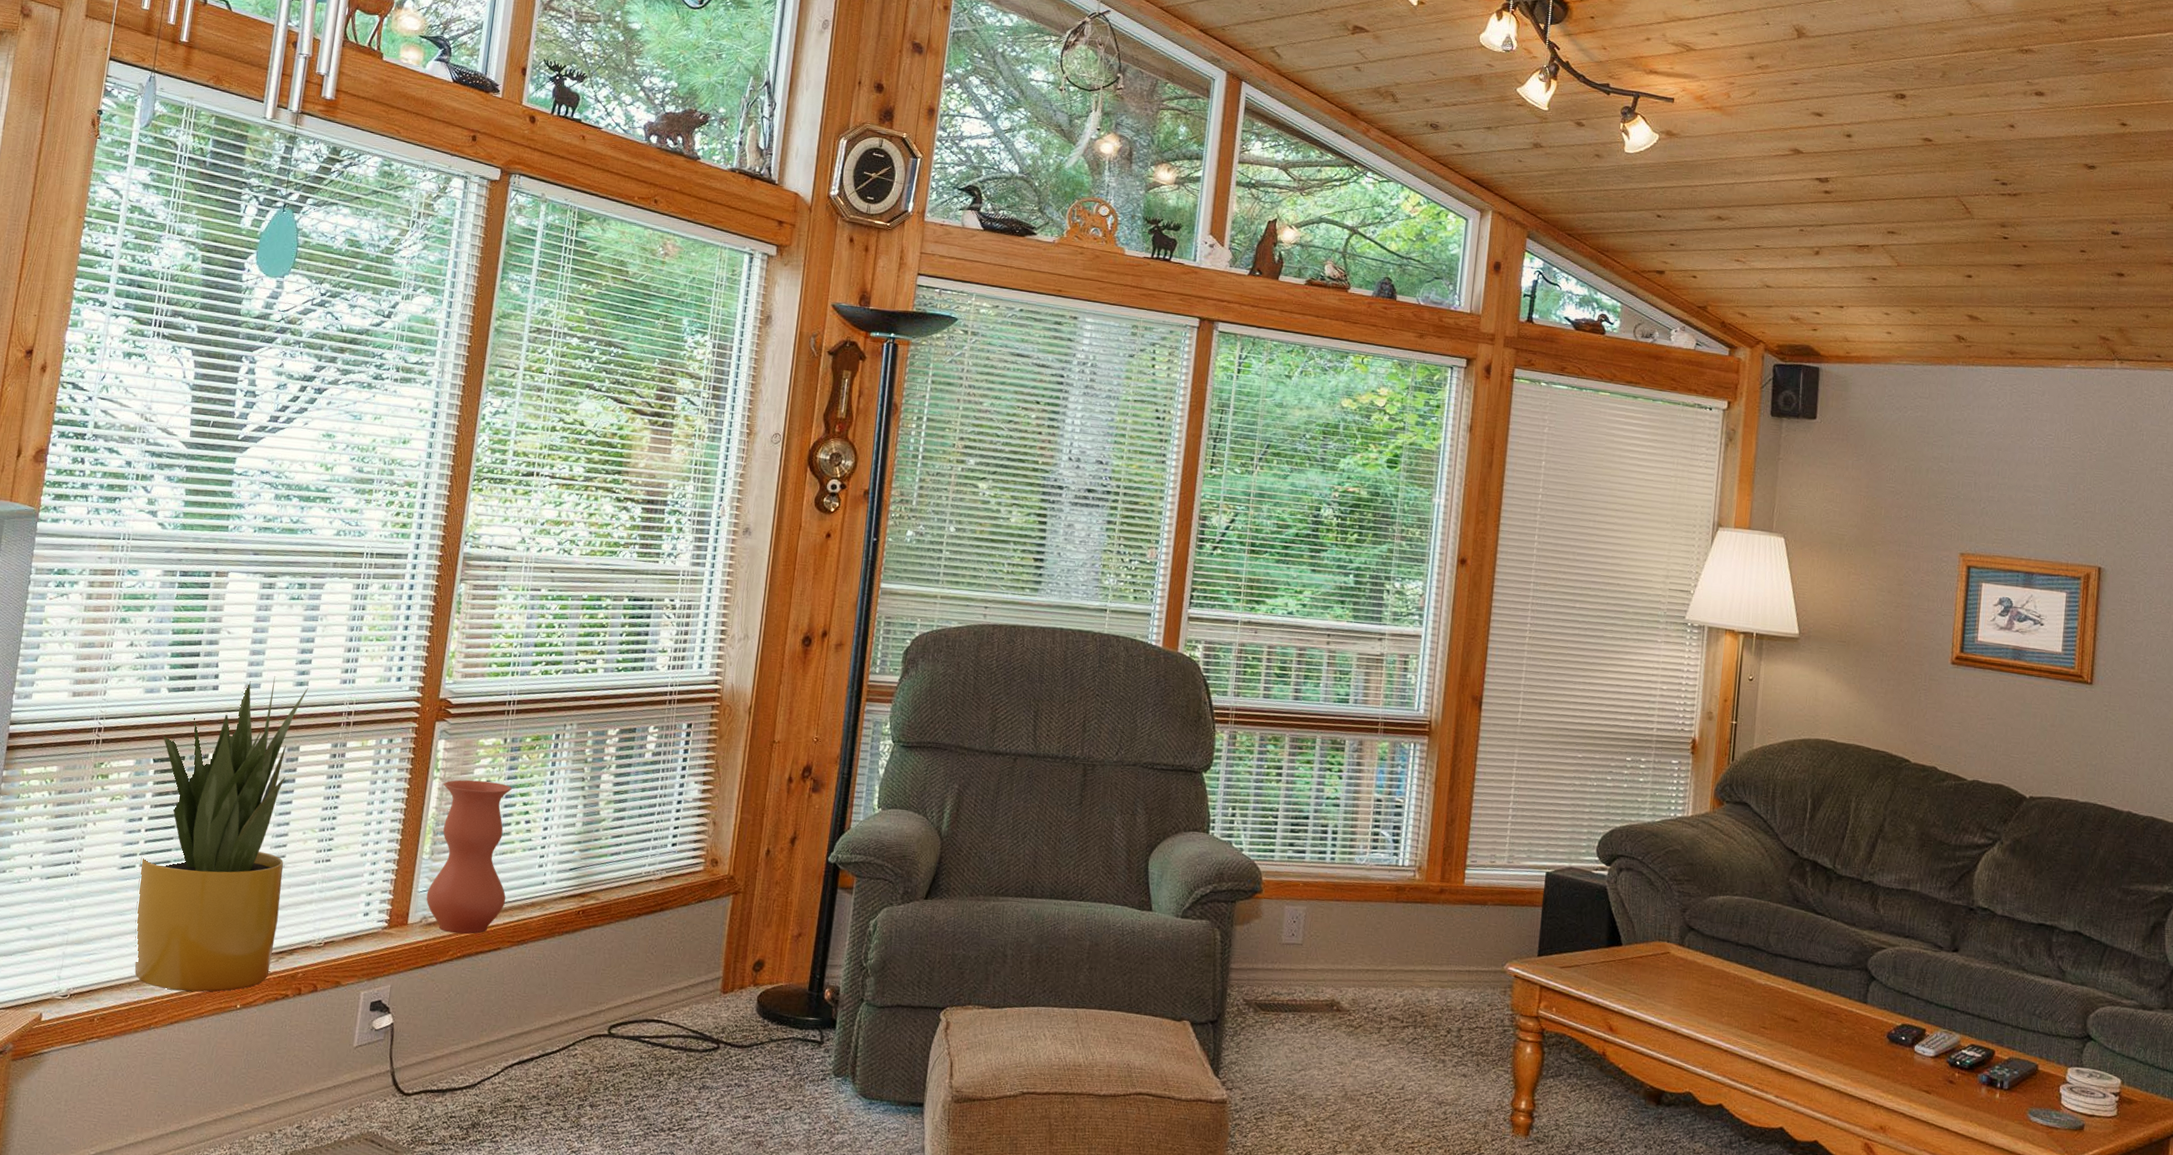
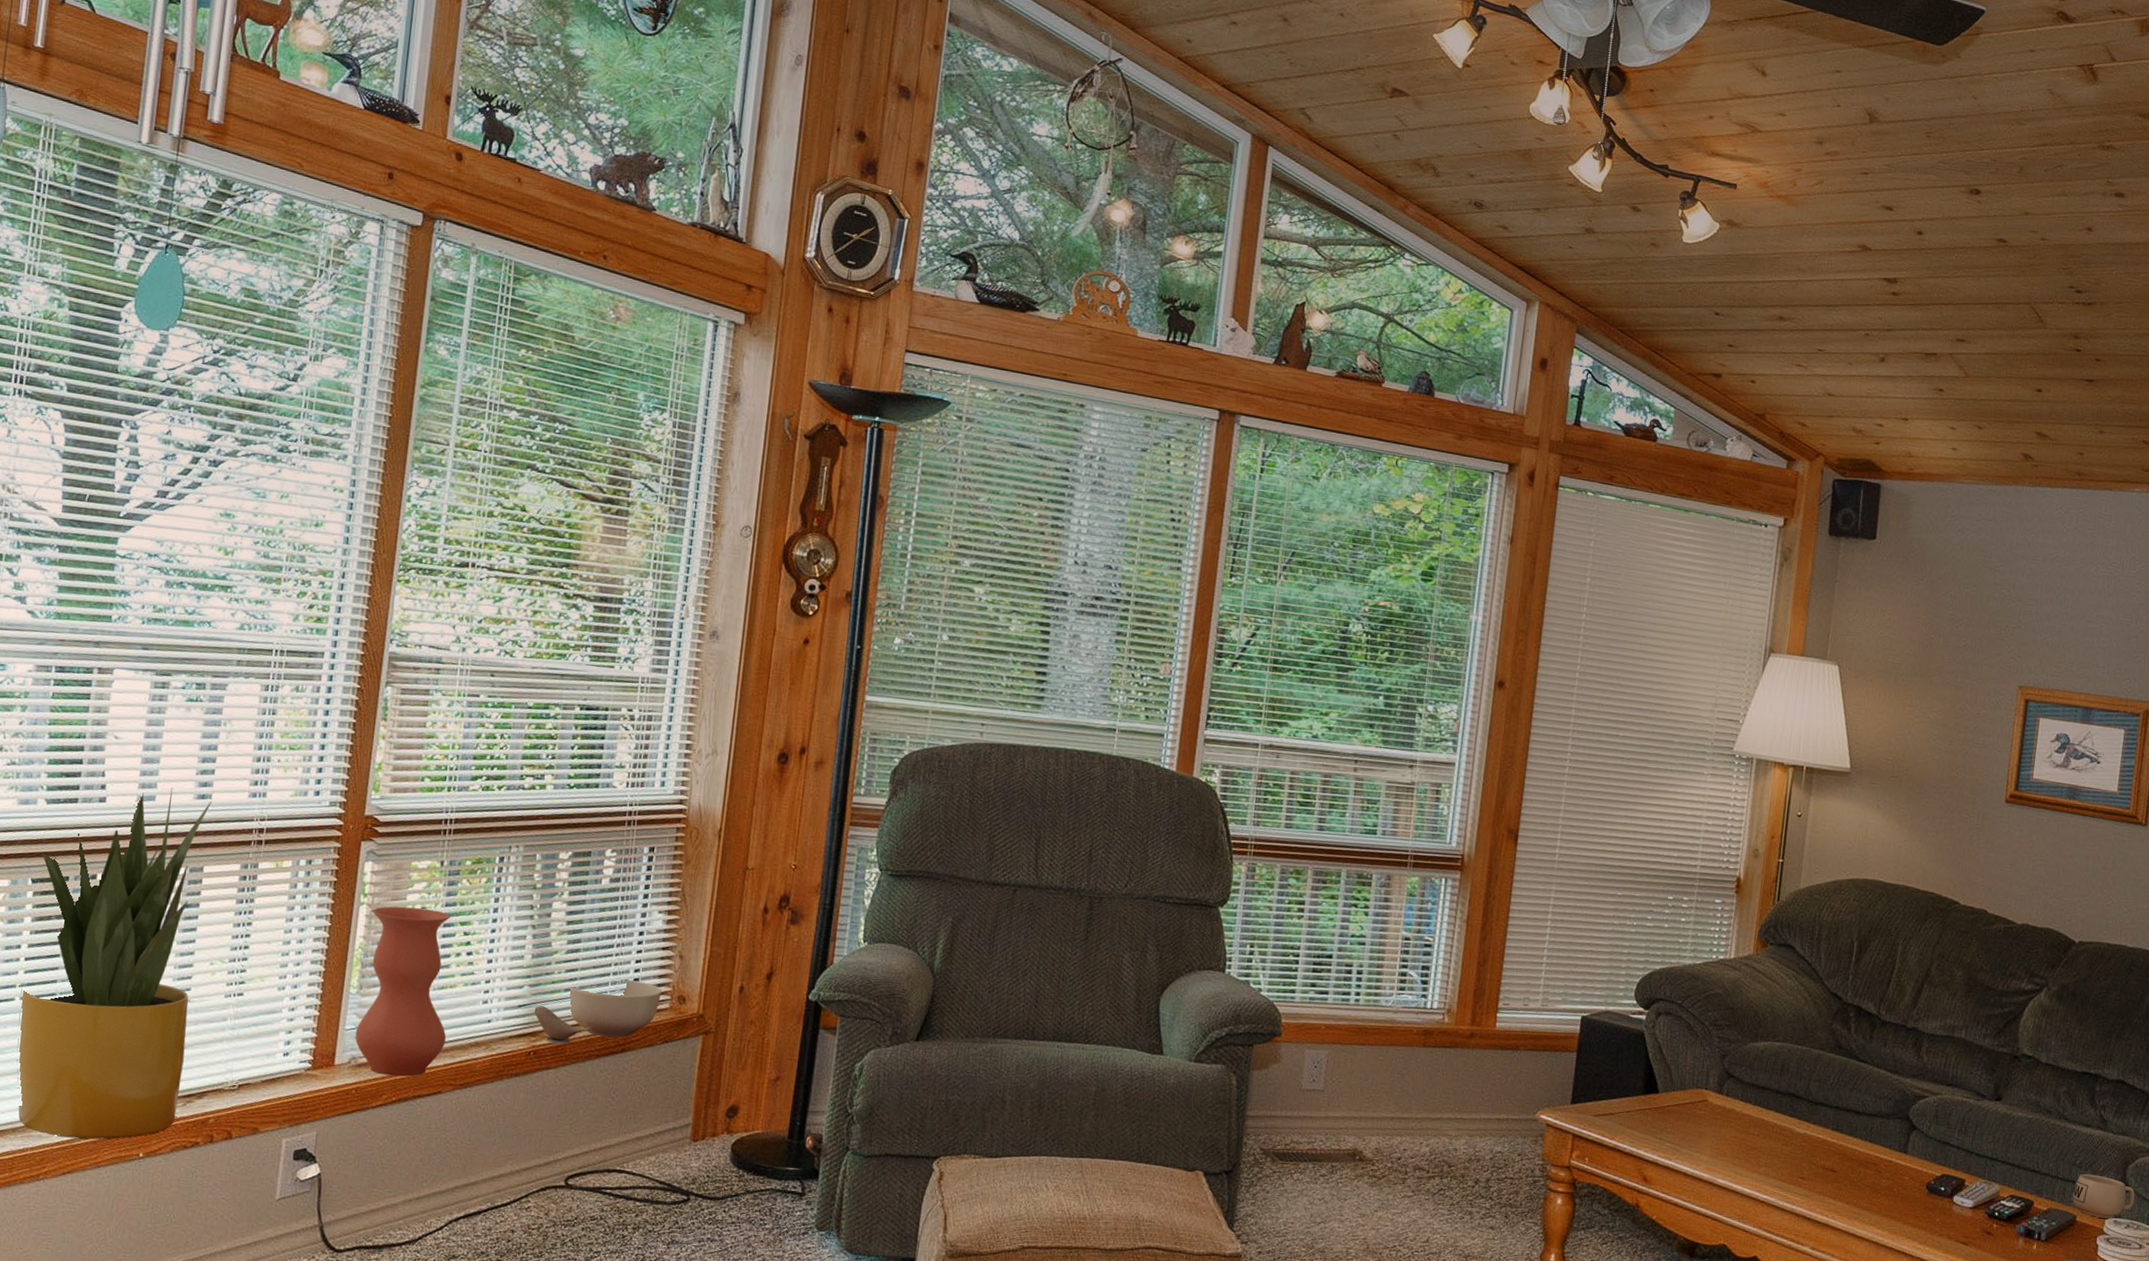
bird figurine: none [583,869,635,904] -> present [533,1006,592,1045]
bowl: none [613,844,698,898] -> present [568,979,663,1038]
mug: none [2033,1023,2097,1068] -> present [2071,1173,2135,1219]

